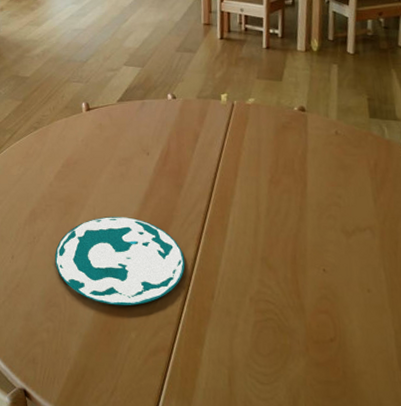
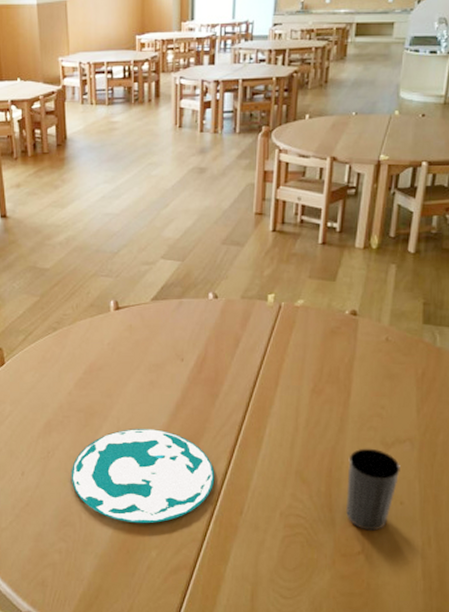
cup: none [311,236,364,318] -> present [346,448,400,531]

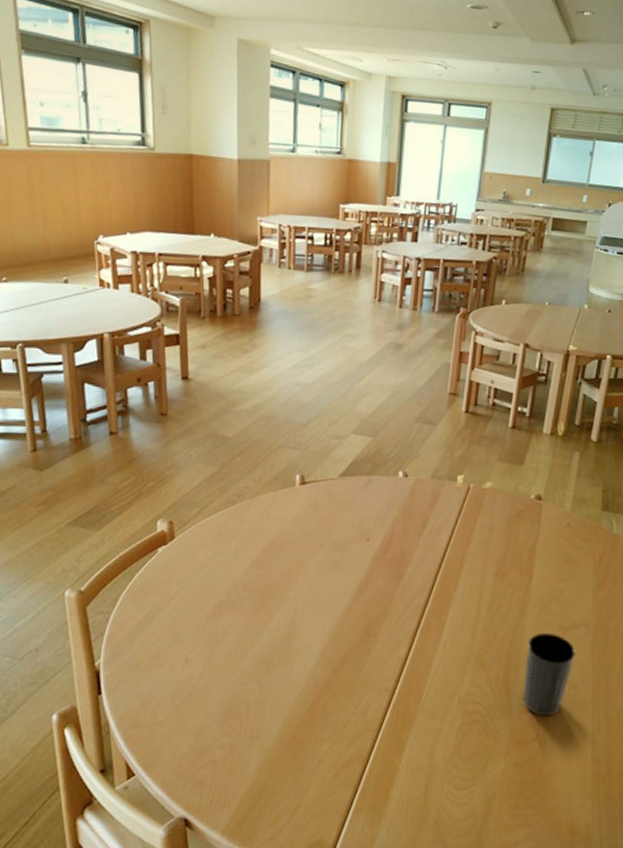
plate: present [71,429,215,524] -> none [240,611,395,714]

